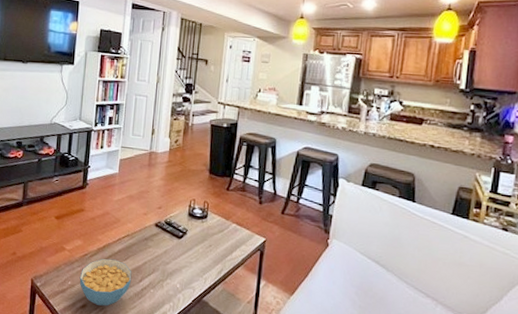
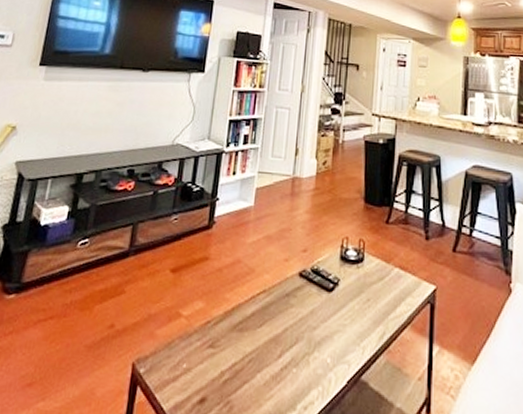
cereal bowl: present [79,258,132,306] -> none [198,326,269,399]

